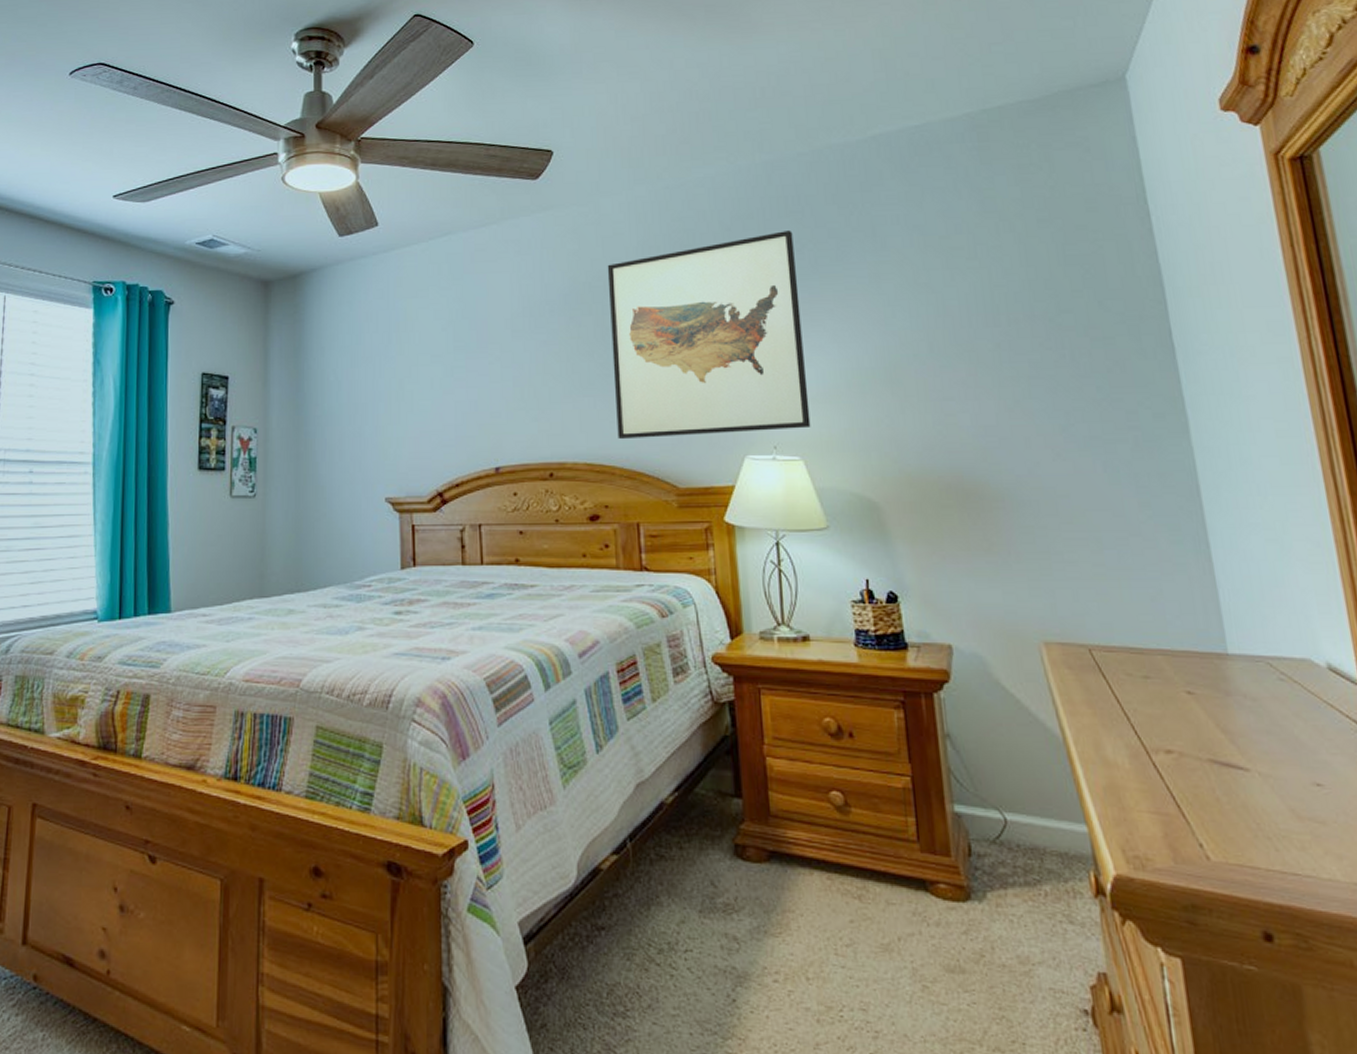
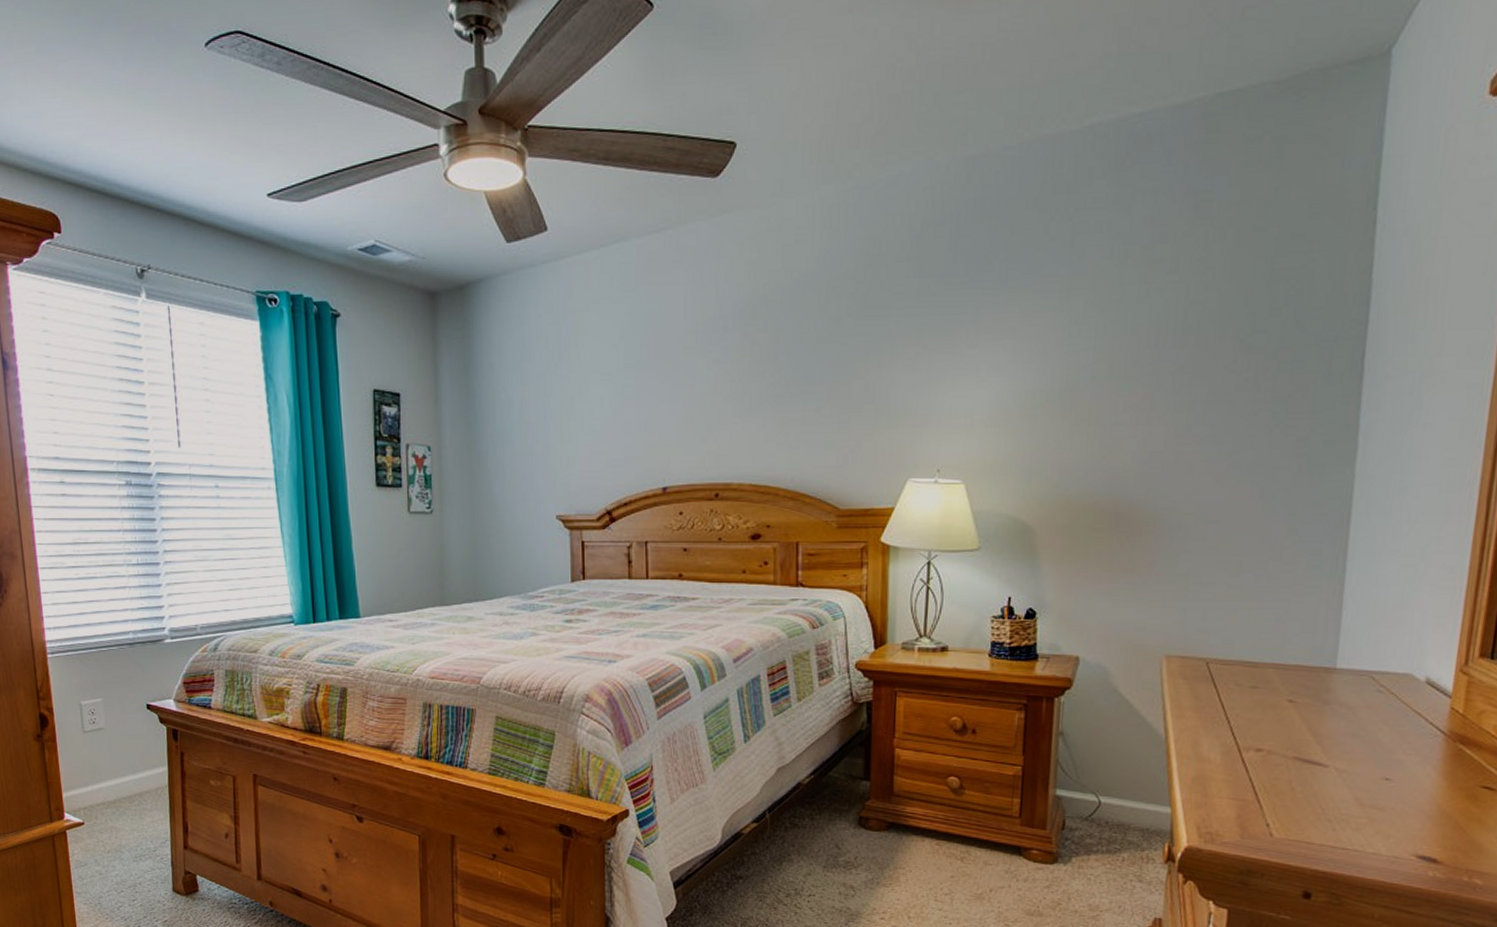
wall art: present [607,229,811,440] -> none [784,237,986,462]

